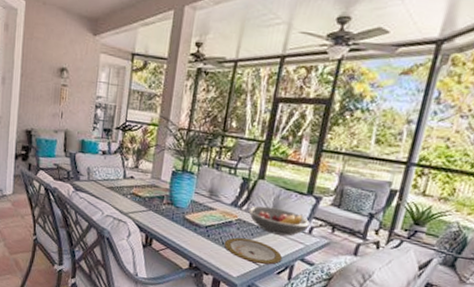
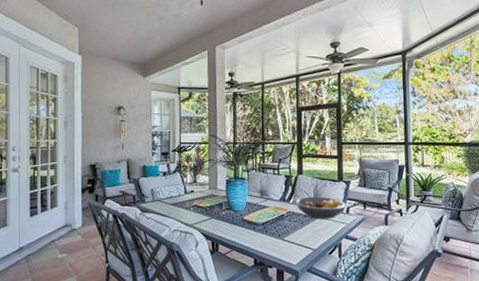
plate: present [224,237,283,265] -> none [280,228,331,249]

